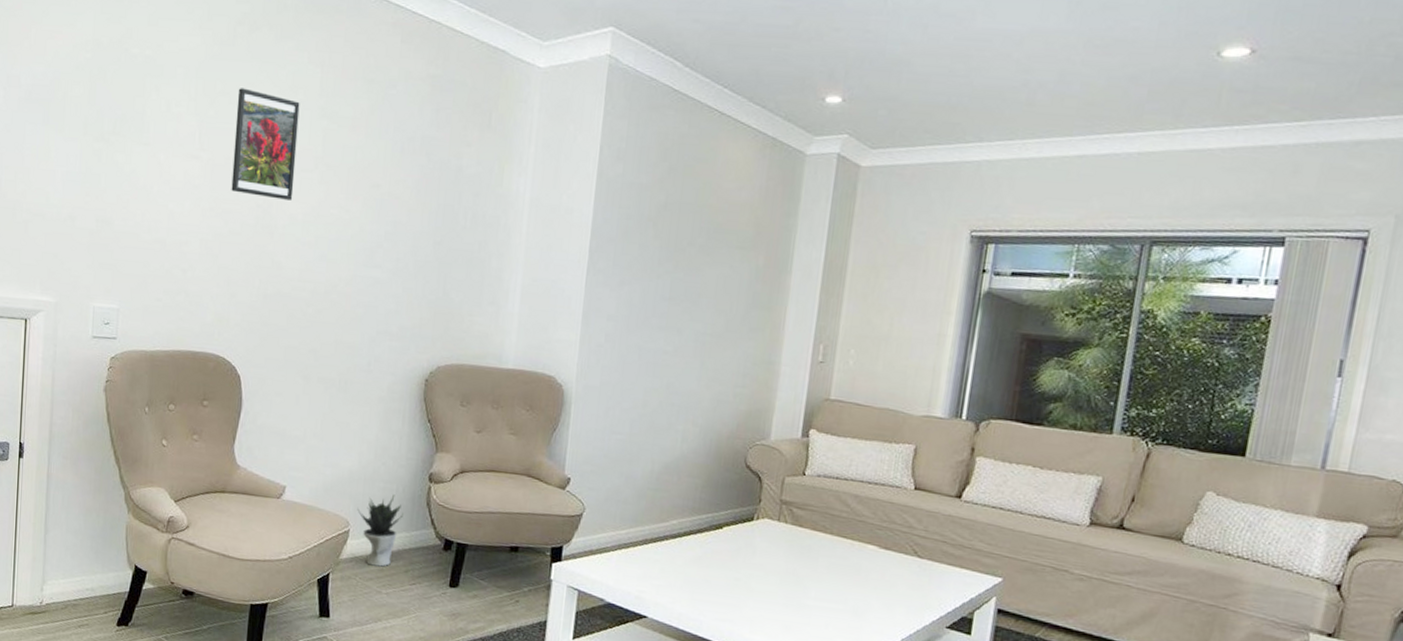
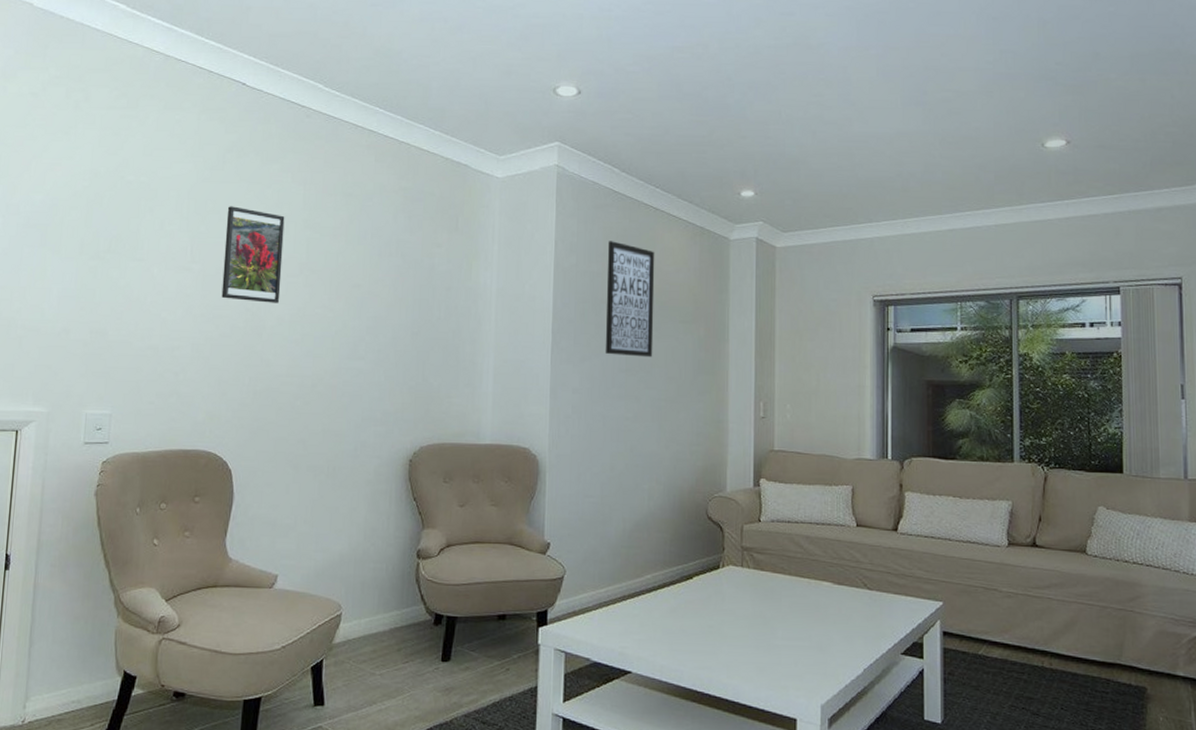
potted plant: present [357,494,403,567] -> none [348,574,394,648]
wall art: none [647,149,716,286] -> present [605,241,655,358]

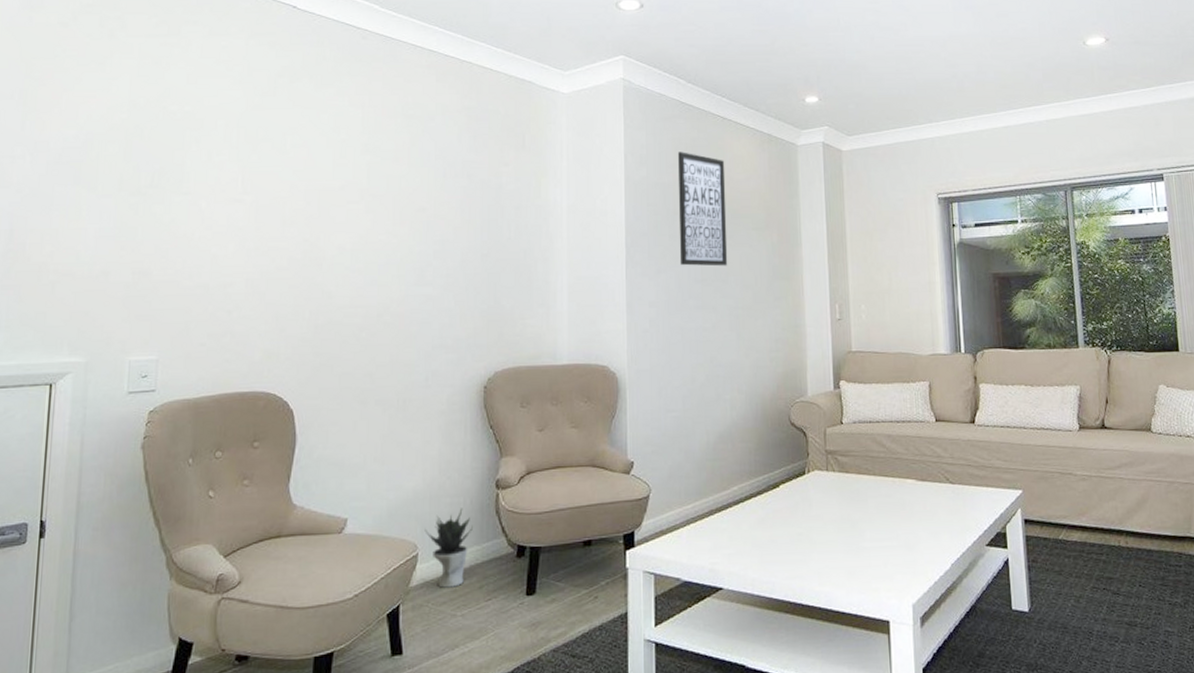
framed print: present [221,206,285,303] -> none [277,133,343,232]
potted plant: none [348,574,394,648] -> present [424,508,473,588]

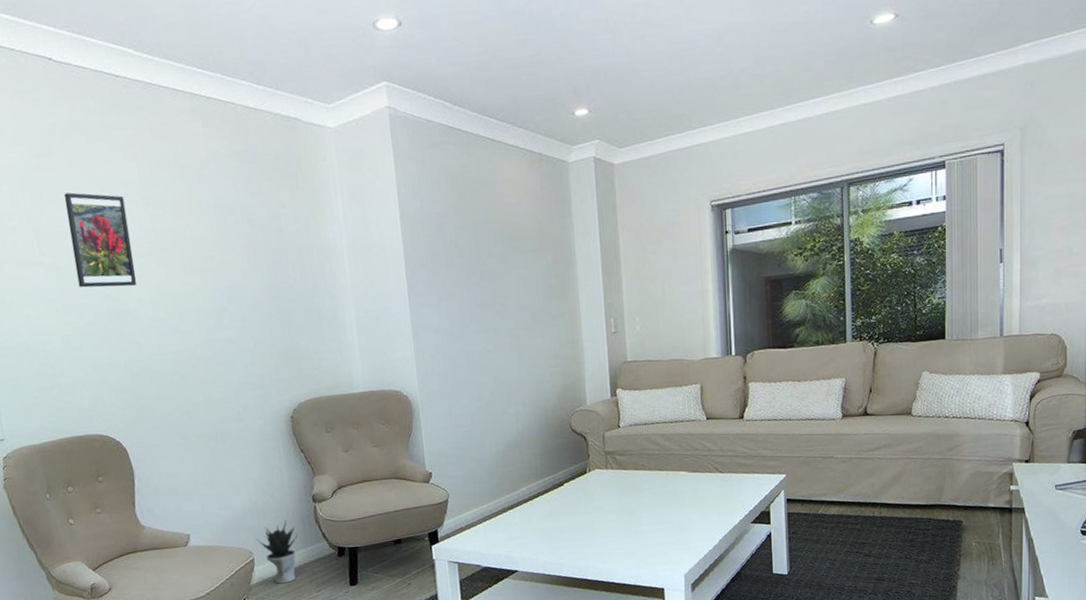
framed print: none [277,133,343,232] -> present [63,192,137,288]
wall art: present [677,152,728,267] -> none [450,179,506,293]

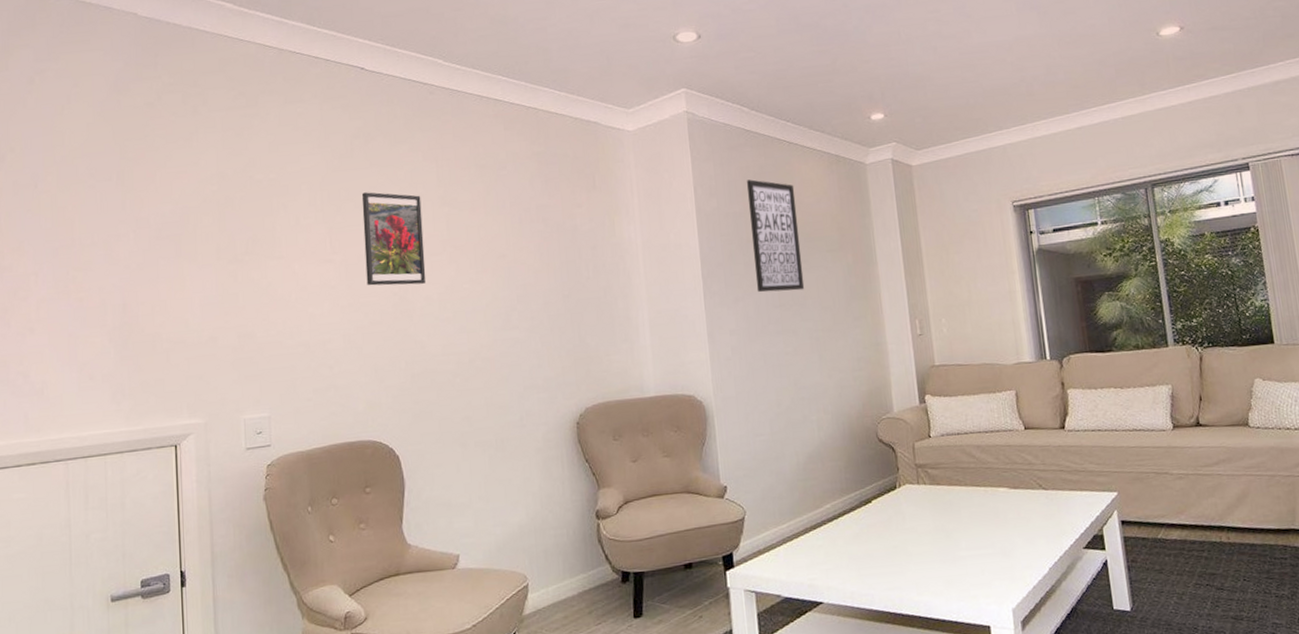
potted plant: present [256,520,298,584] -> none [532,539,578,615]
wall art: none [450,179,506,293] -> present [747,179,805,293]

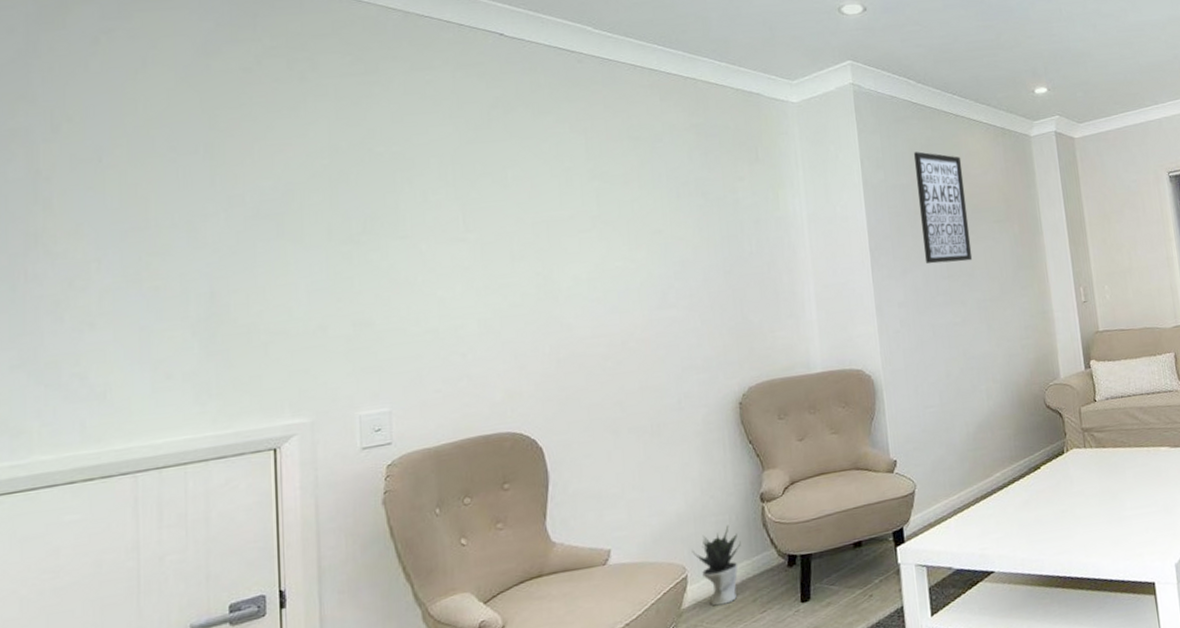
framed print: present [361,192,426,286] -> none [500,165,574,266]
potted plant: none [532,539,578,615] -> present [692,525,741,606]

